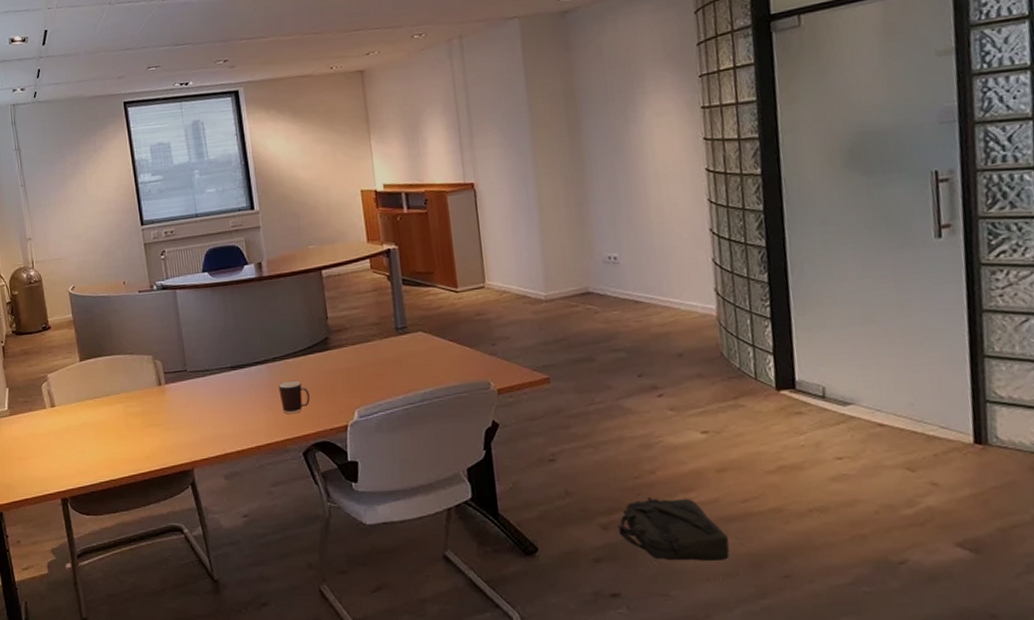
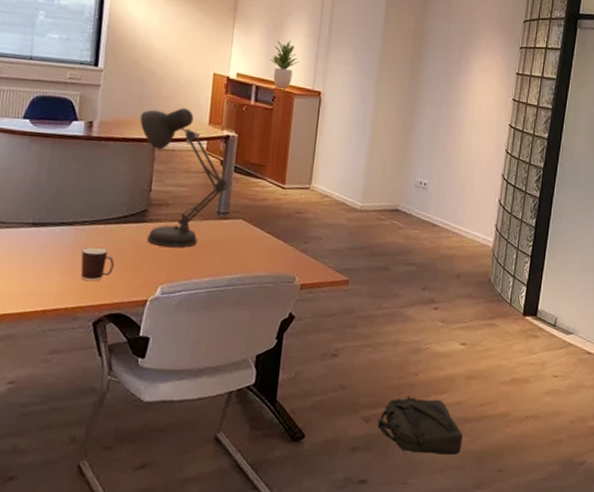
desk lamp: none [302,231,400,371] -> present [140,108,229,248]
potted plant: none [412,137,445,190] -> present [269,40,300,89]

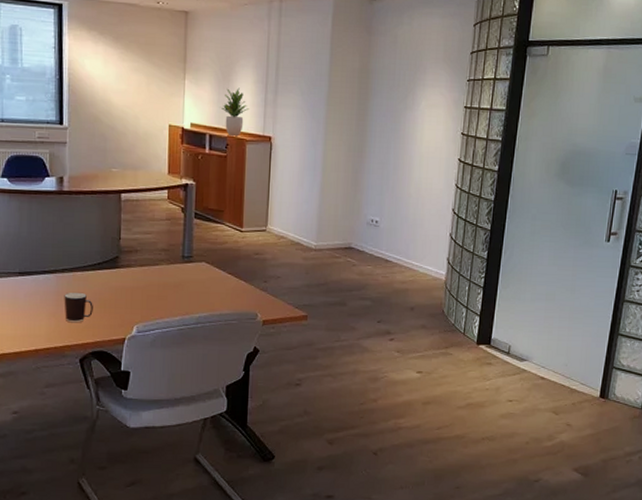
desk lamp: present [140,108,229,248] -> none [105,160,190,291]
briefcase: present [377,395,464,455] -> none [340,420,422,473]

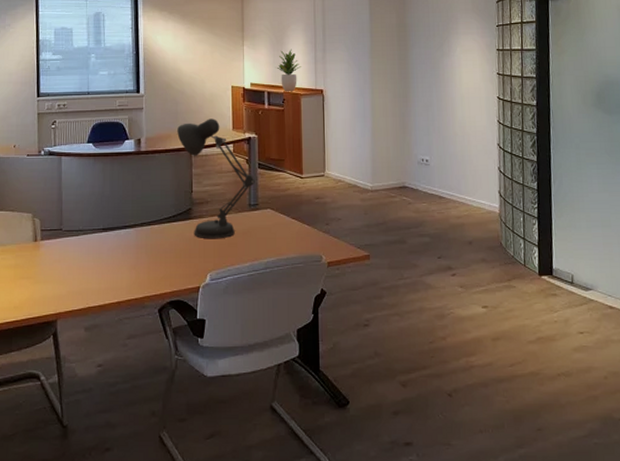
mug: present [64,292,93,323] -> none [143,244,169,274]
desk lamp: none [105,160,190,291] -> present [177,118,255,239]

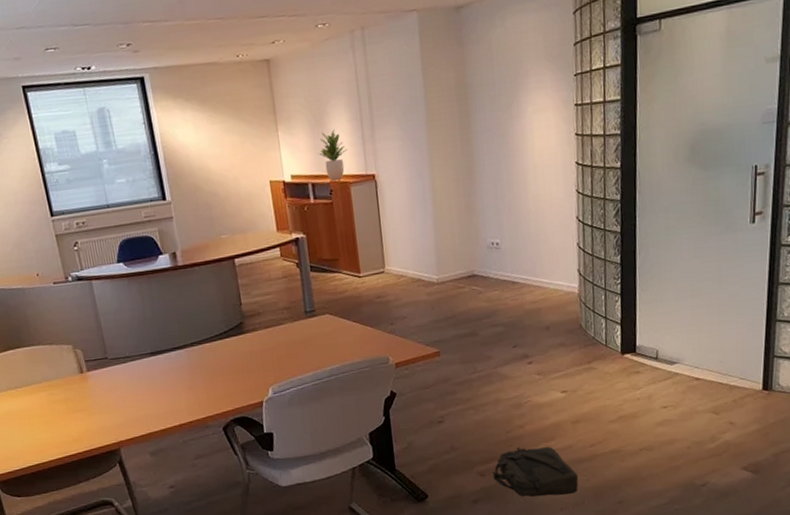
desk lamp: present [177,118,255,239] -> none [214,221,309,353]
briefcase: none [414,359,498,415] -> present [492,446,579,497]

